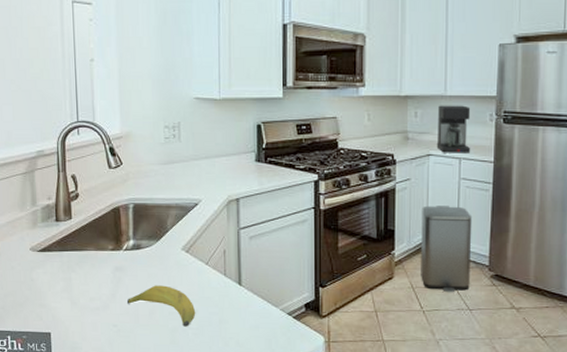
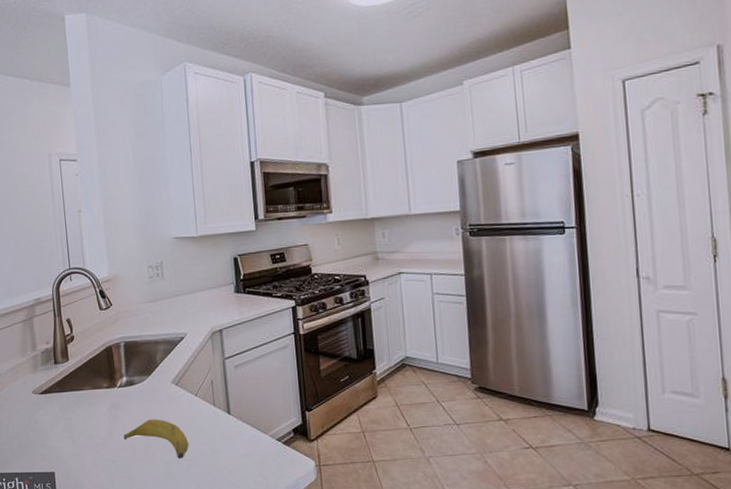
pedal bin: present [421,205,473,293] -> none [398,321,454,409]
coffee maker: present [436,105,471,153] -> none [404,222,440,270]

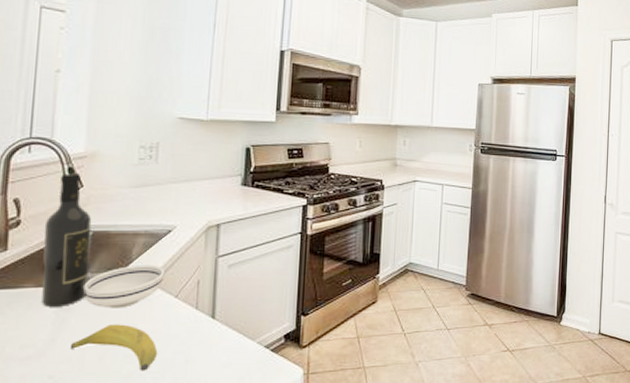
wine bottle: none [90,295,128,405] -> present [41,173,92,307]
bowl: none [125,368,185,406] -> present [83,265,165,308]

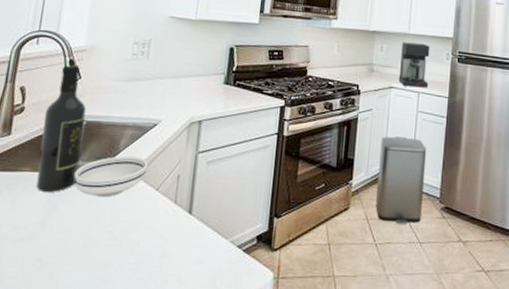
banana: present [71,324,158,371] -> none [58,212,137,262]
pedal bin: none [403,229,452,314] -> present [376,136,427,225]
coffee maker: none [422,135,453,180] -> present [398,42,430,88]

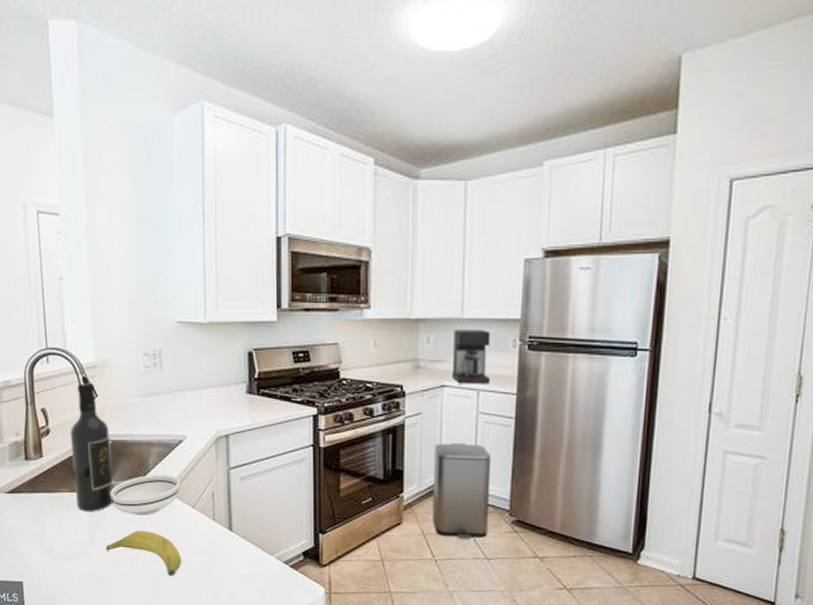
banana: none [58,212,137,262] -> present [106,530,182,576]

